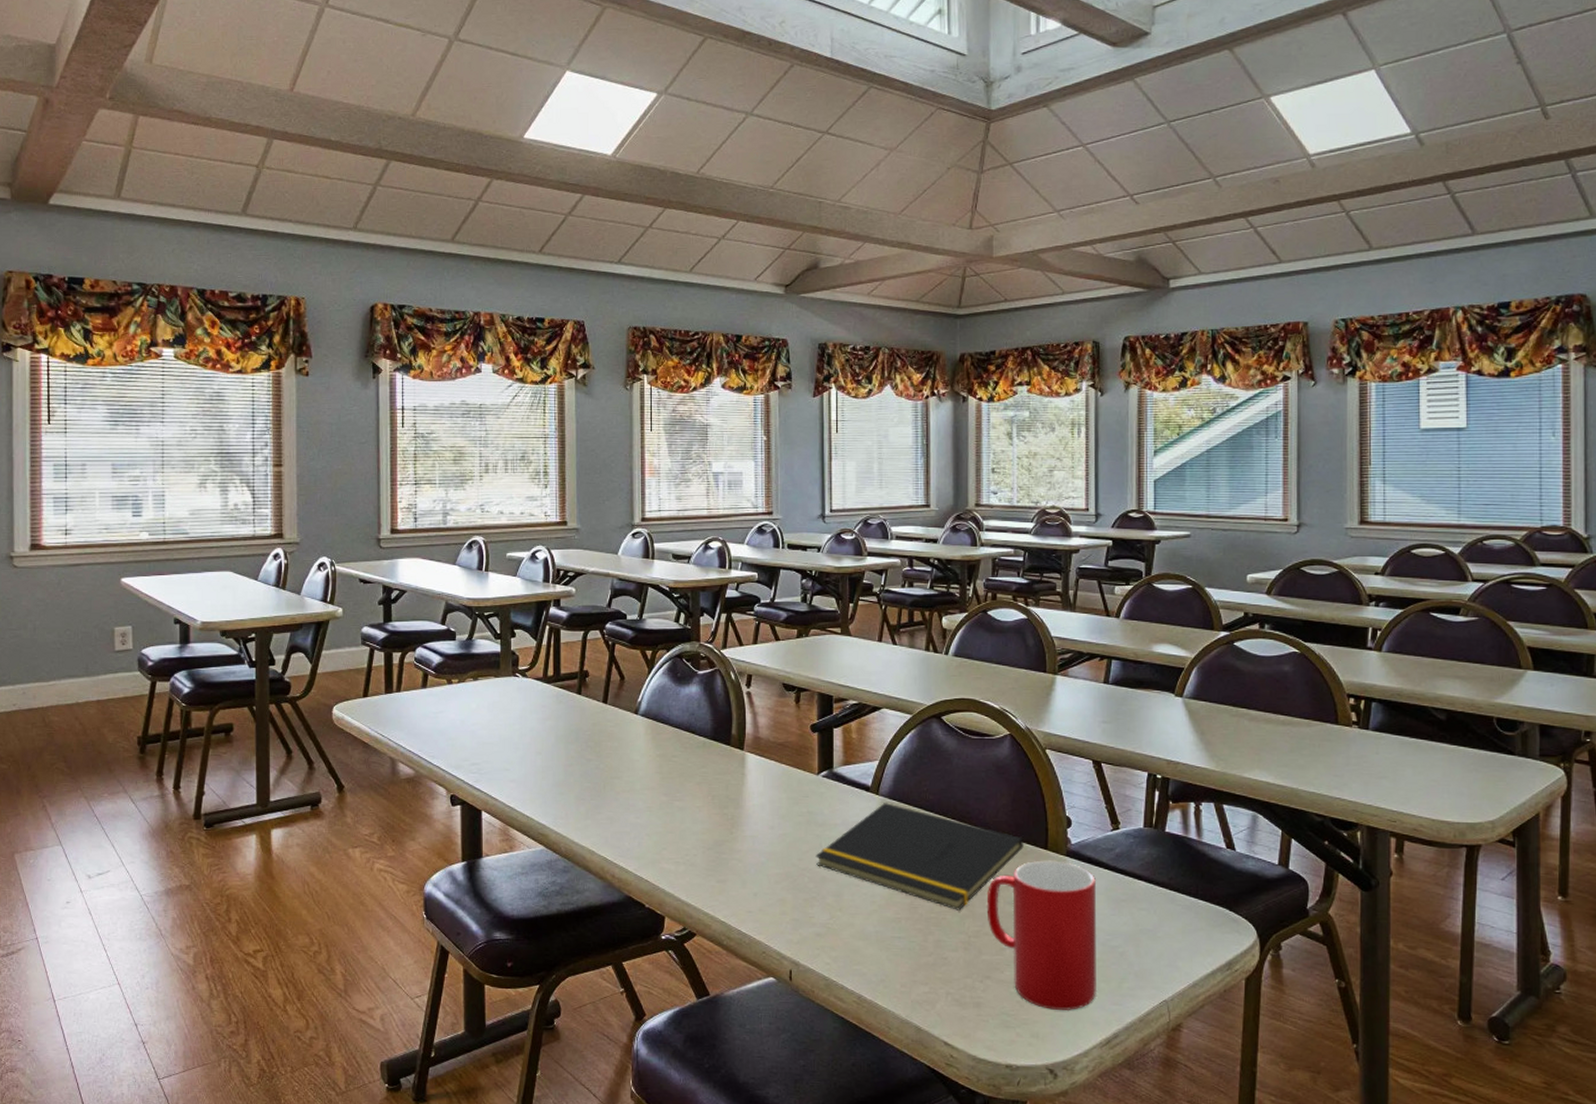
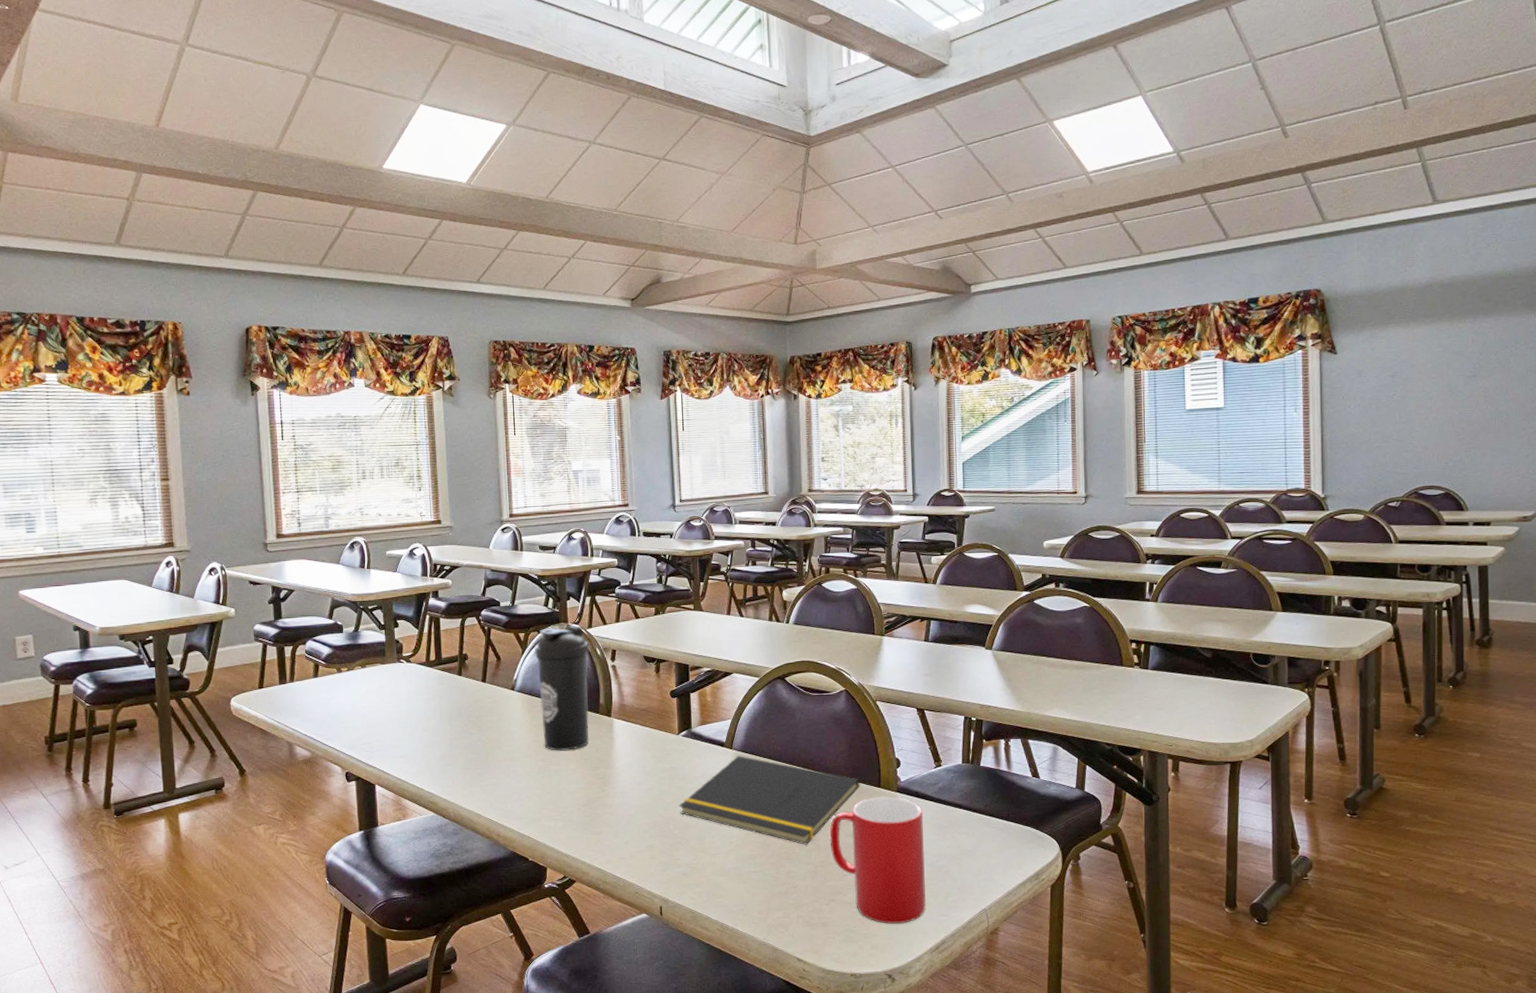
water bottle: none [662,644,722,785] -> present [535,625,589,751]

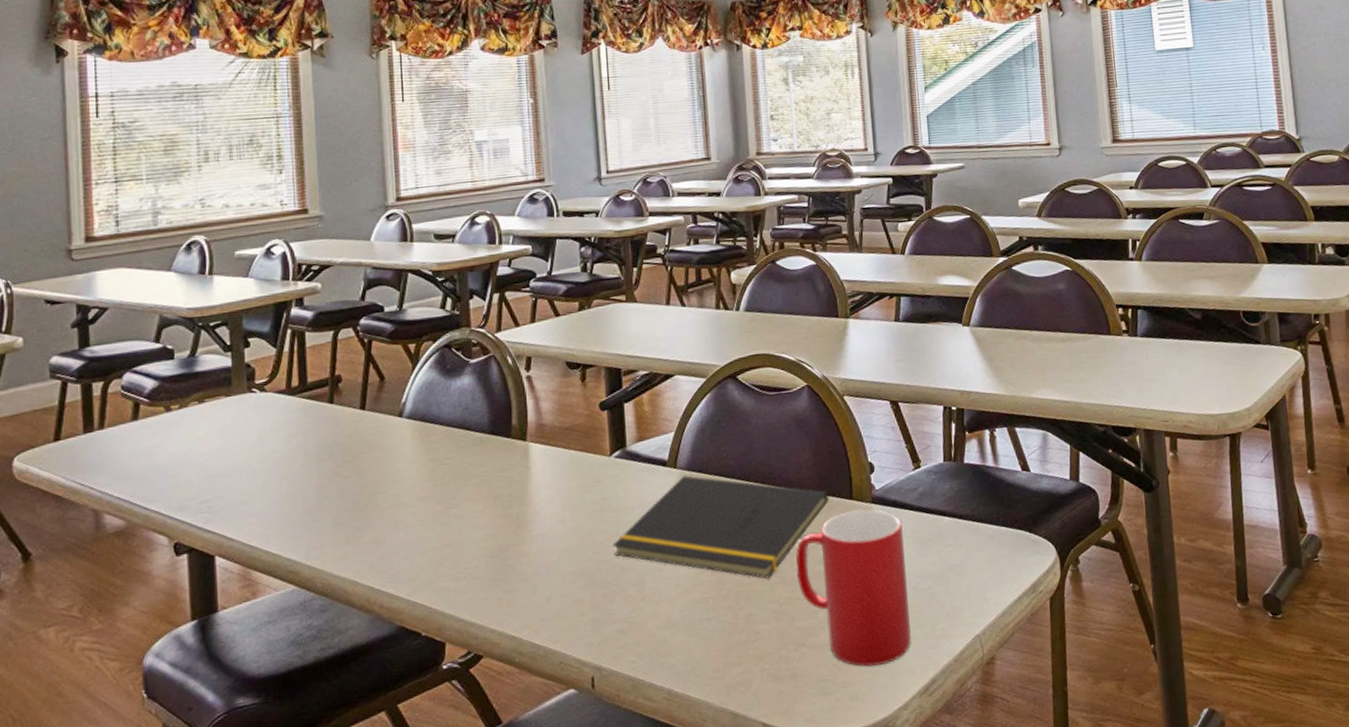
water bottle: present [535,625,589,751] -> none [429,329,499,490]

